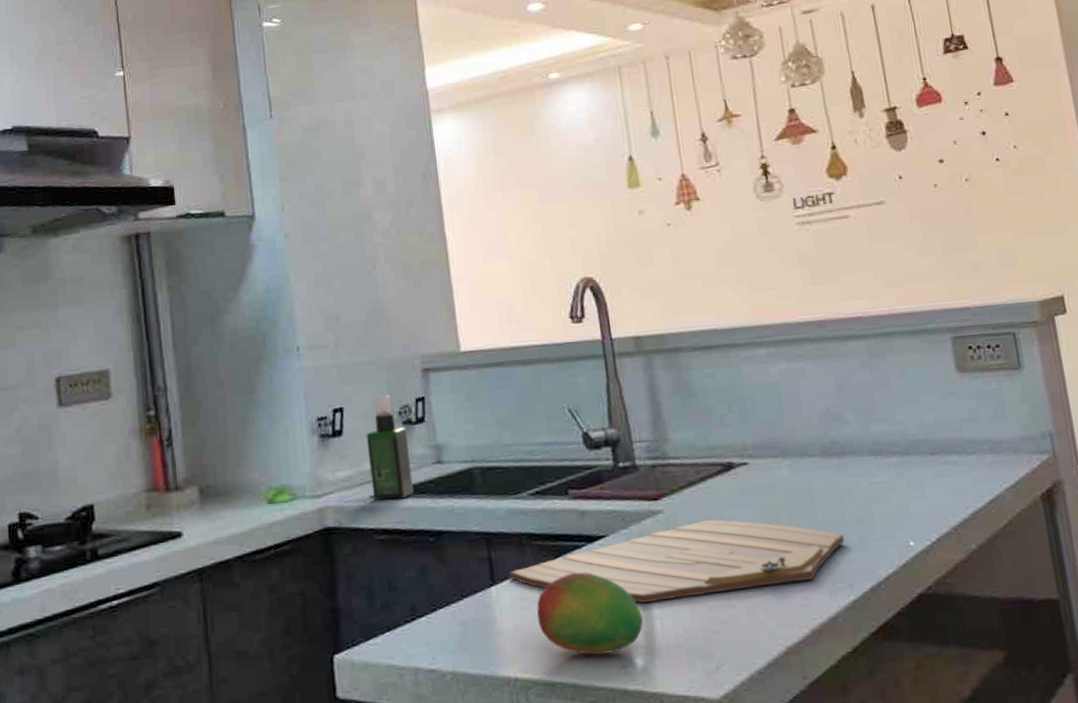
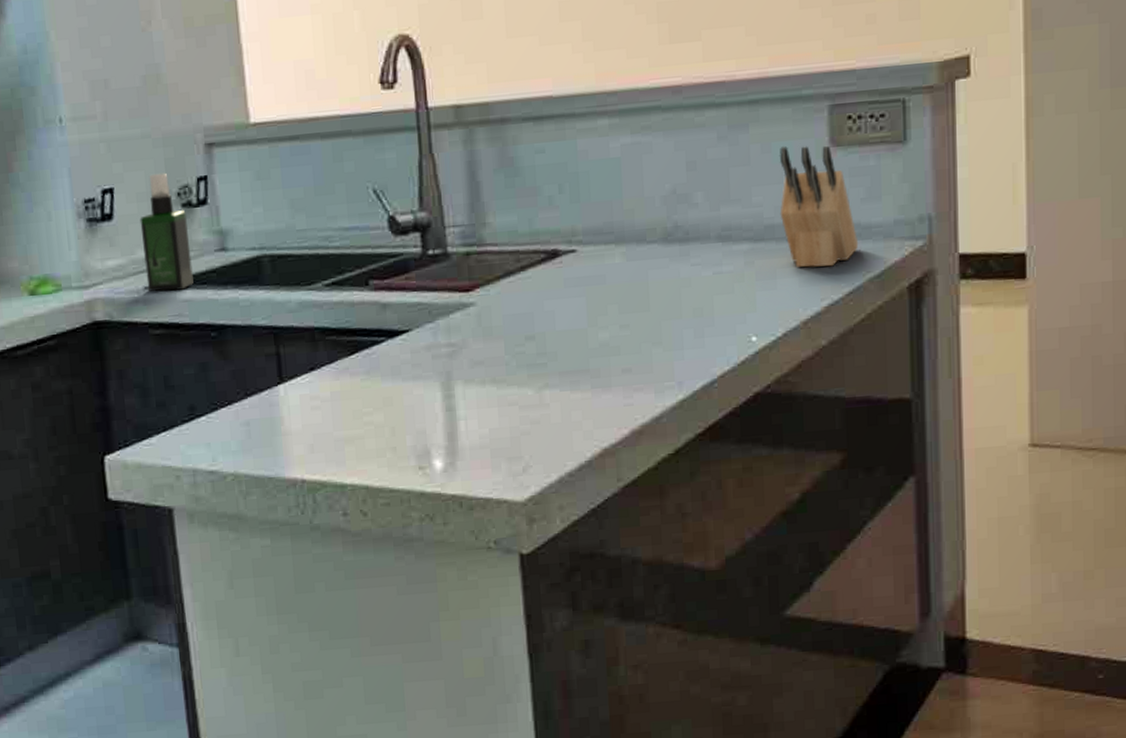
cutting board: present [509,519,845,603] -> none [298,312,678,402]
fruit: present [537,572,643,655] -> none [328,369,445,456]
knife block: none [914,371,993,479] -> present [779,145,859,268]

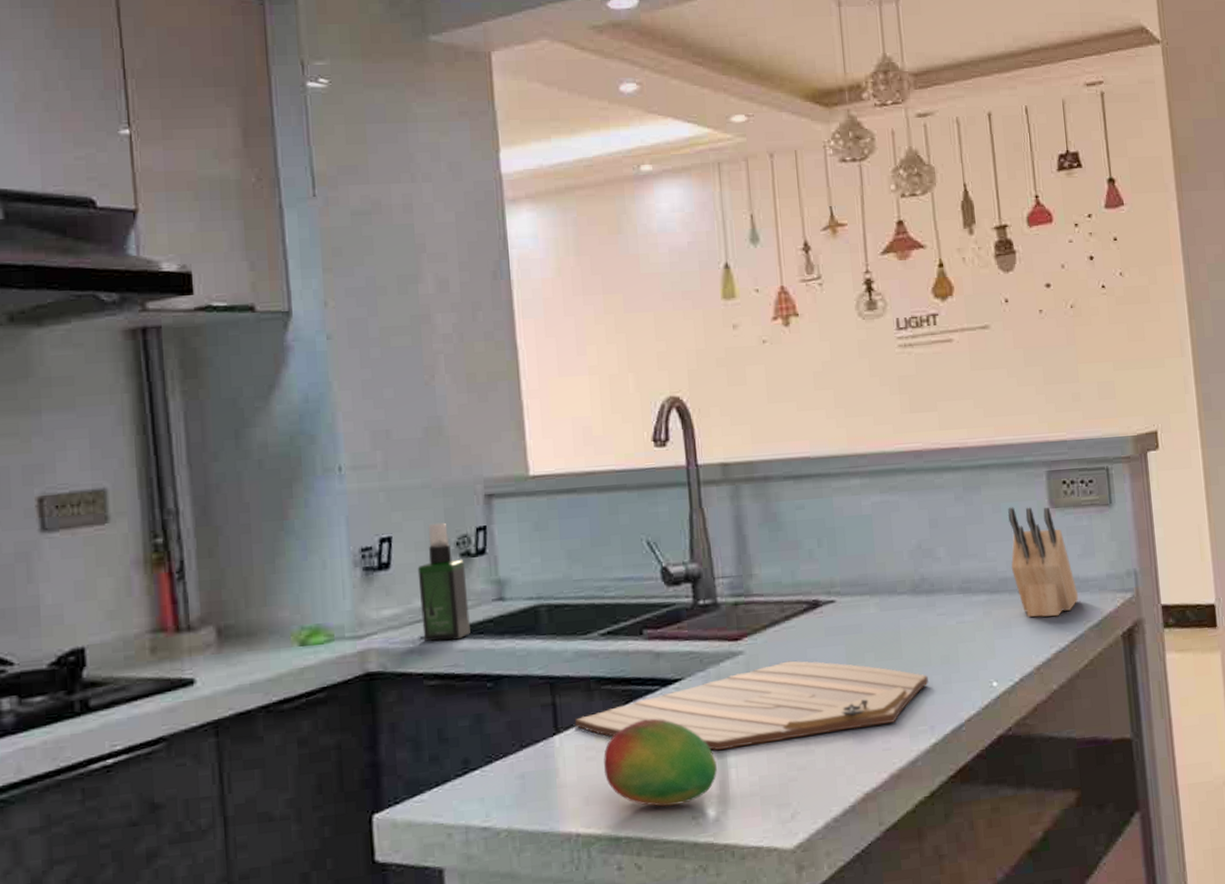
cutting board: none [298,312,678,402] -> present [574,660,929,750]
fruit: none [328,369,445,456] -> present [603,718,717,807]

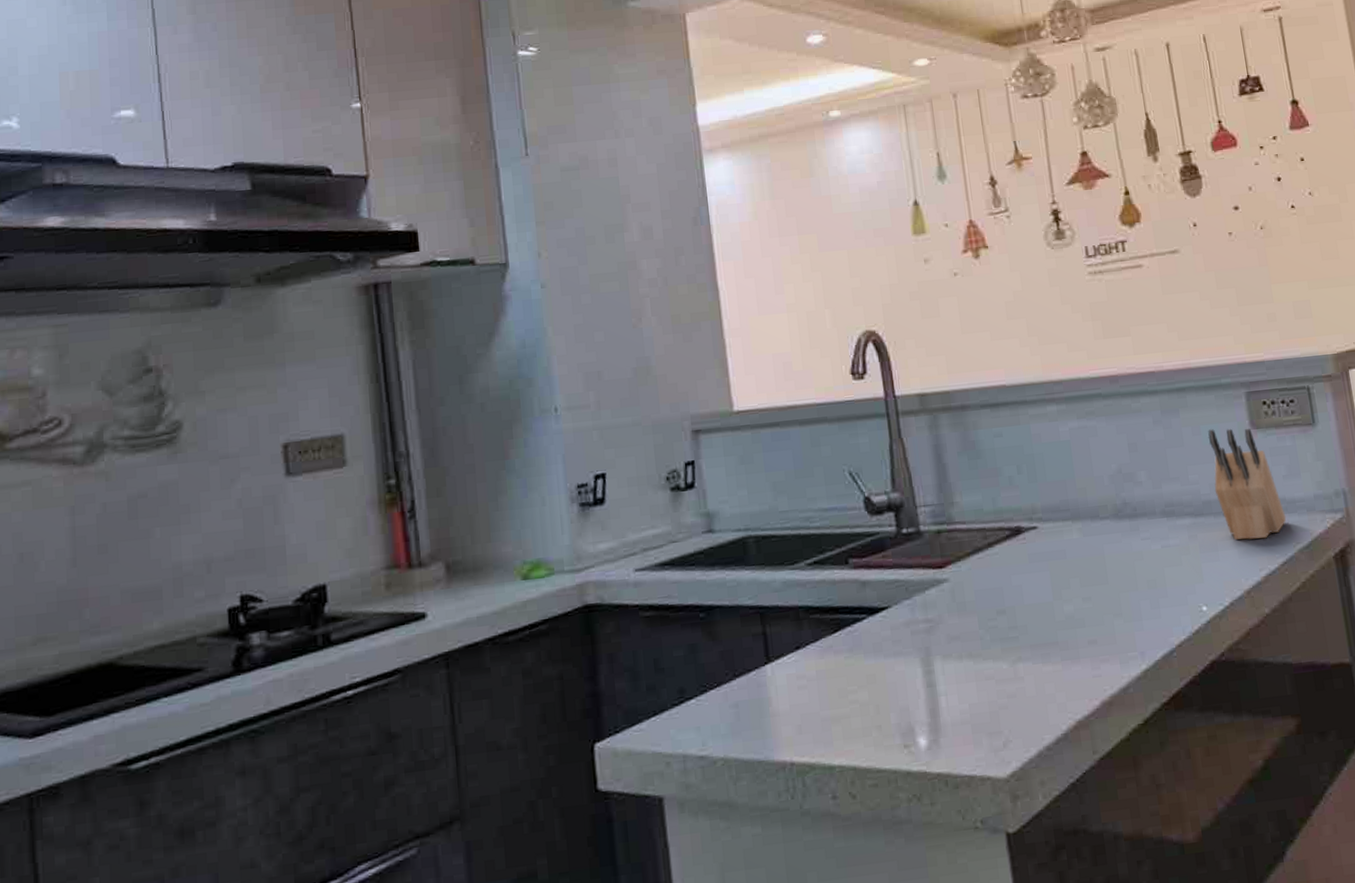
spray bottle: present [417,522,470,642] -> none [630,458,682,574]
cutting board: present [574,660,929,750] -> none [785,587,1136,678]
fruit: present [603,718,717,807] -> none [814,646,927,735]

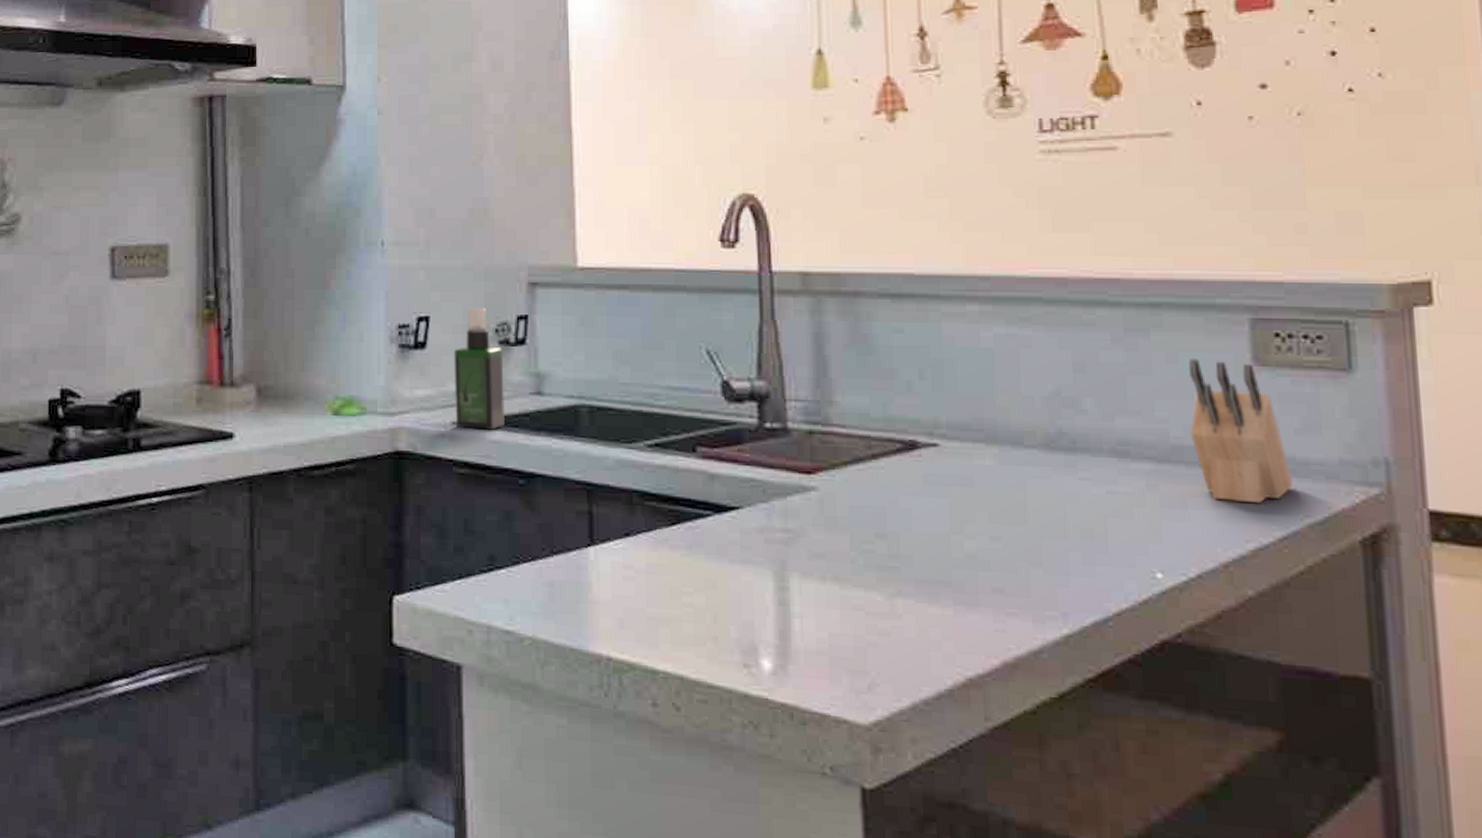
spray bottle: none [630,458,682,574] -> present [453,307,505,430]

